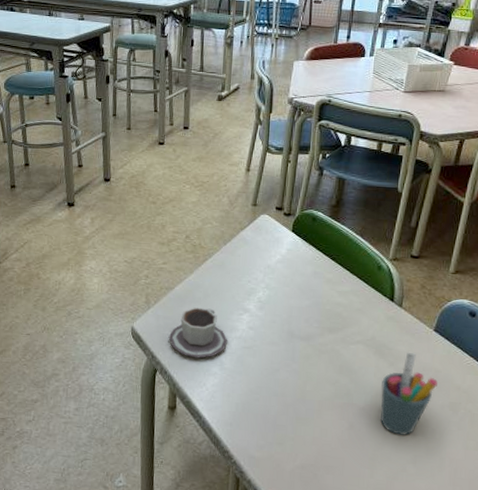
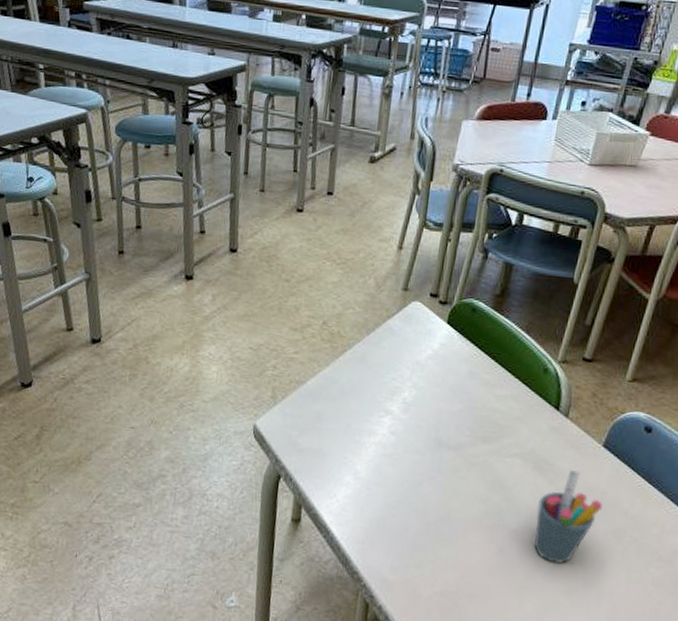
cup: present [168,307,228,359] -> none [296,405,366,465]

